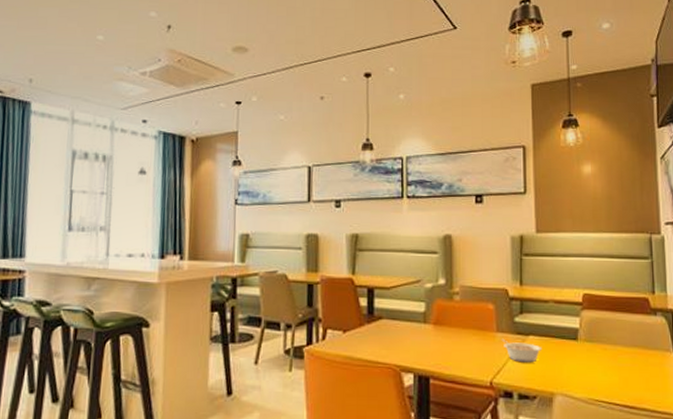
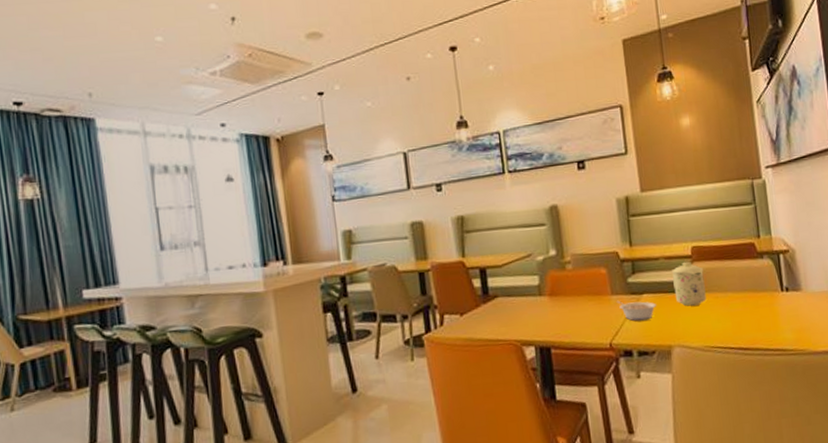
mug: none [560,308,594,355] -> present [671,261,706,306]

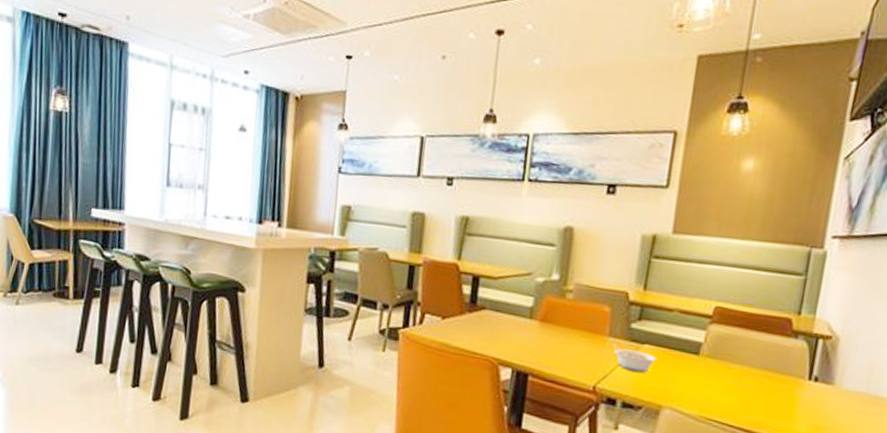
mug: present [671,261,706,306] -> none [680,320,722,371]

